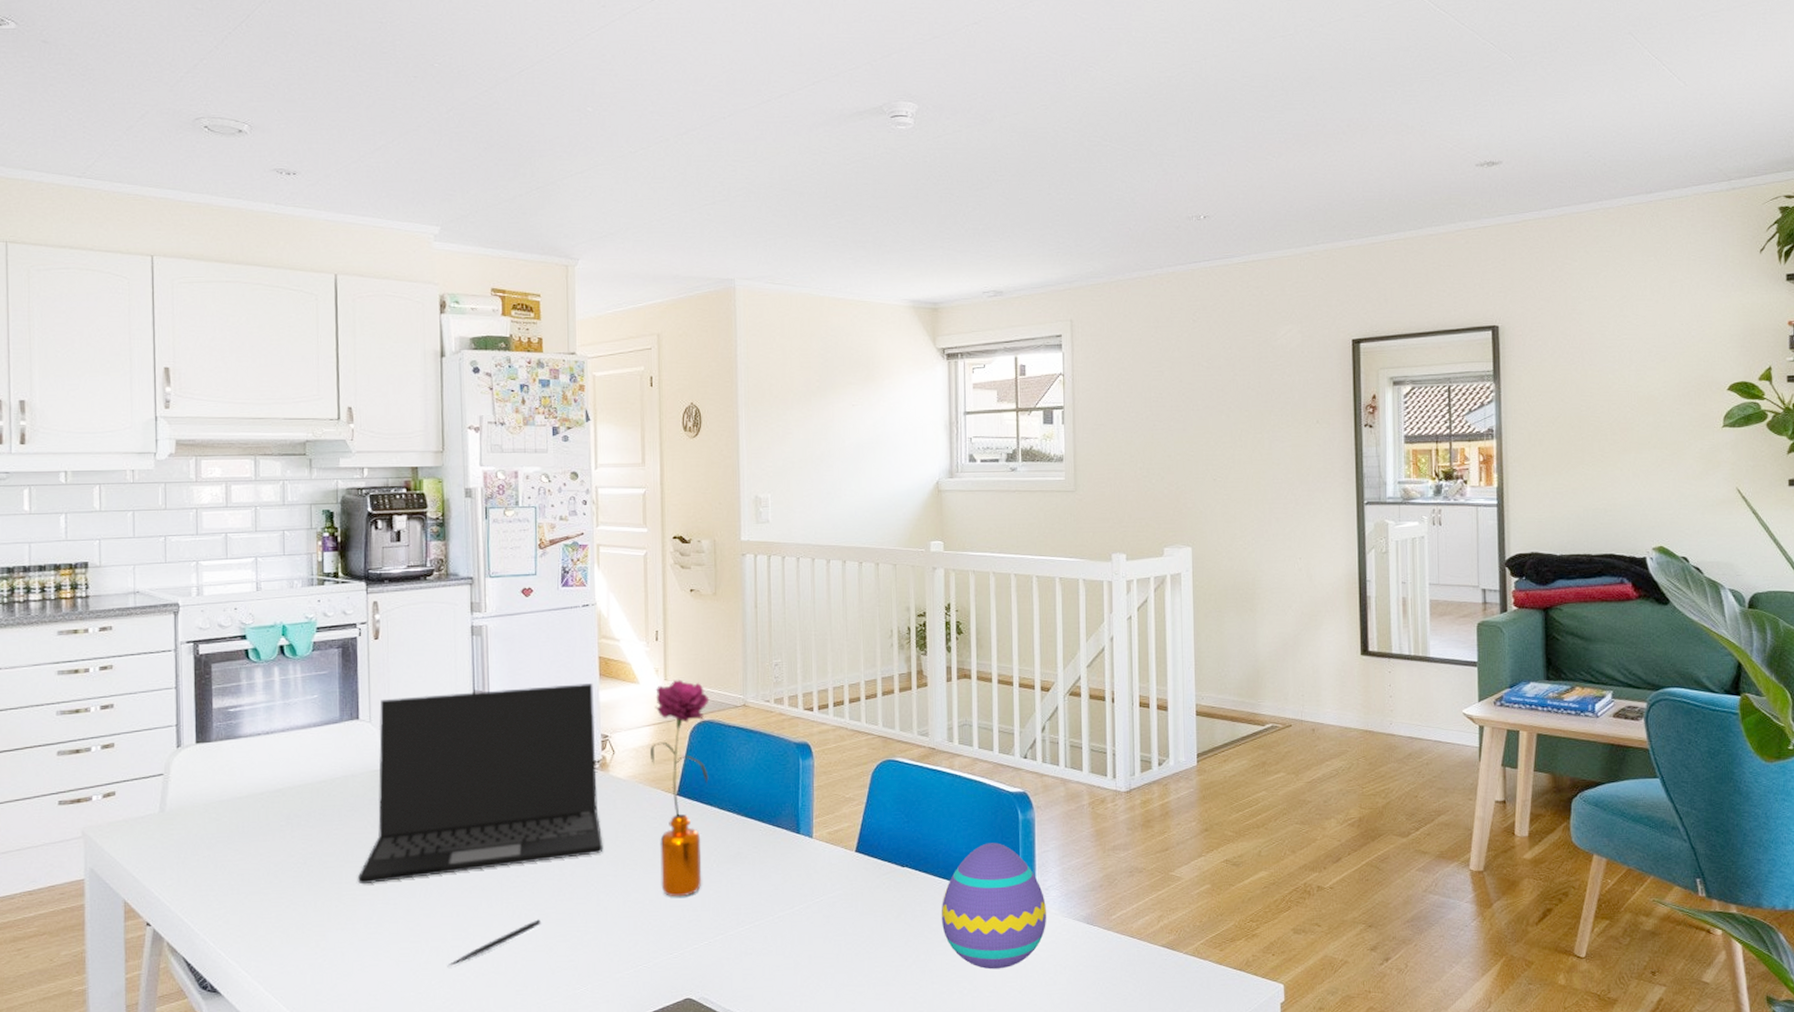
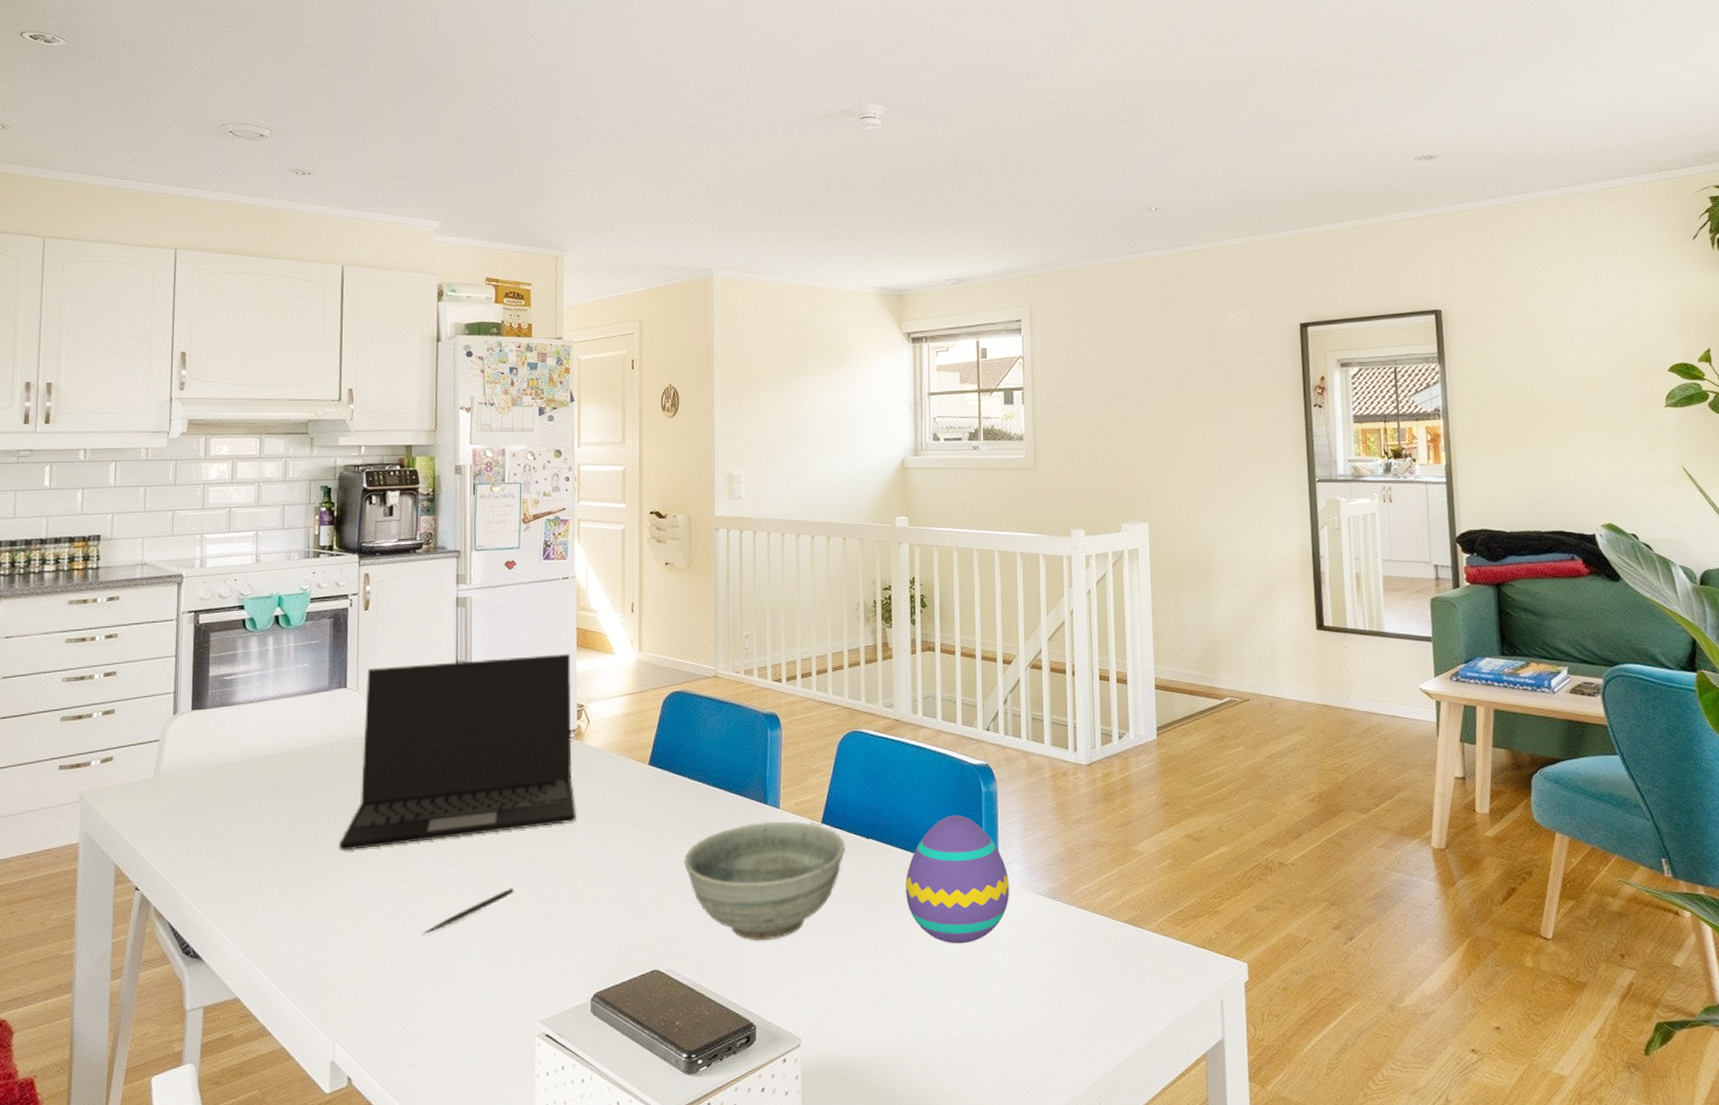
flower: present [650,680,710,897] -> none [624,651,682,867]
bowl: none [715,850,881,969] -> present [684,821,846,941]

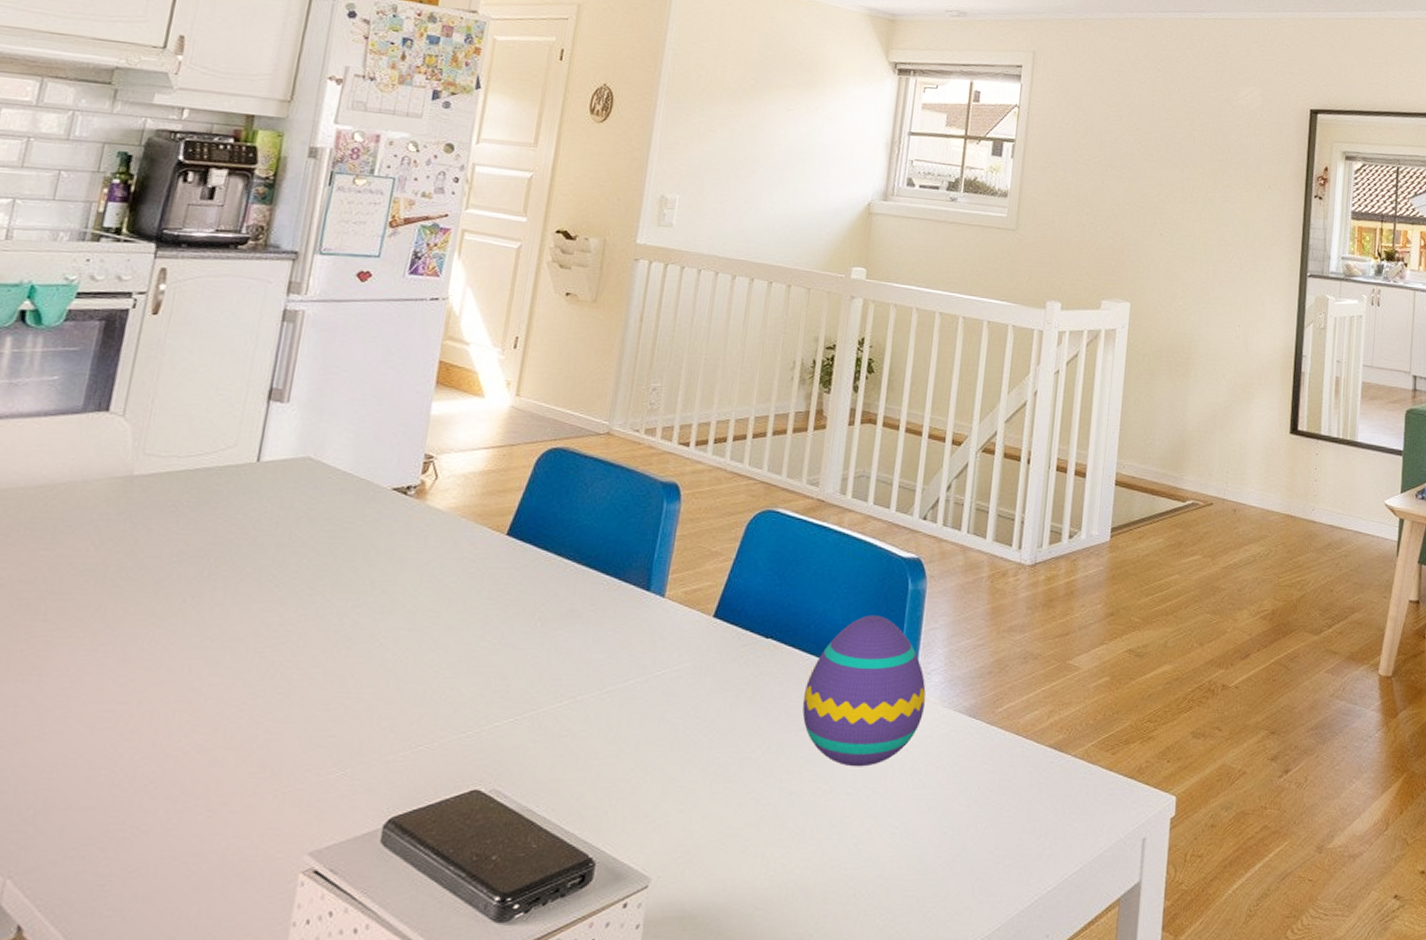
laptop: present [338,654,576,851] -> none [59,388,426,624]
pen: present [422,888,514,936] -> none [160,680,301,739]
bowl: present [684,821,846,941] -> none [533,612,739,757]

